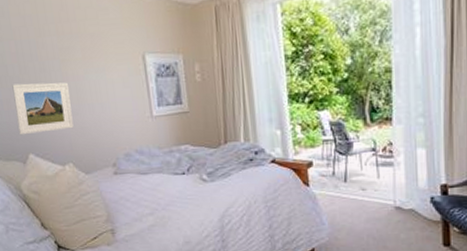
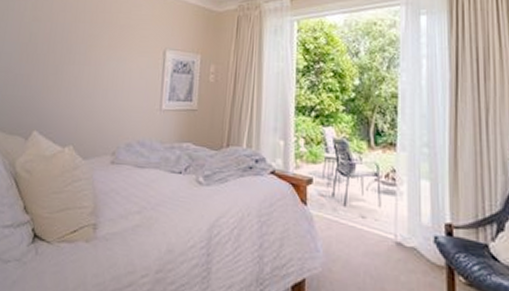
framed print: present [12,82,74,136] -> none [29,61,89,111]

